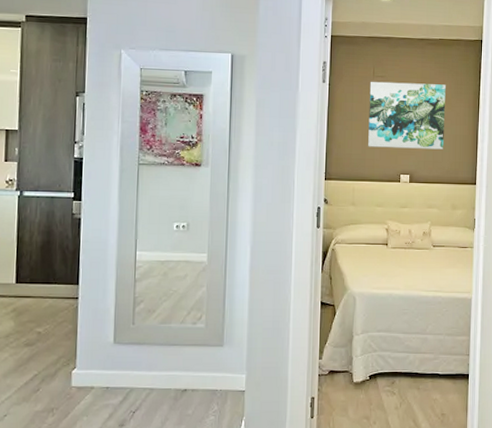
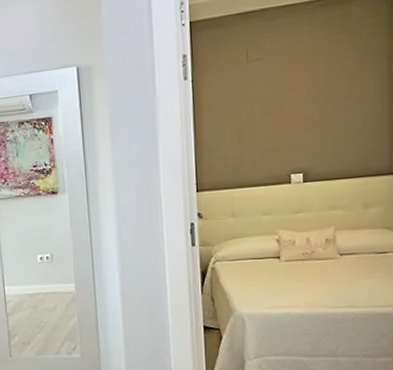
wall art: present [368,81,446,150] -> none [243,54,348,147]

